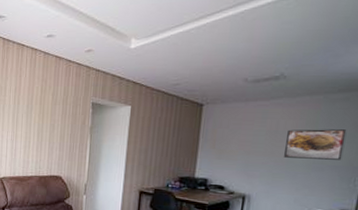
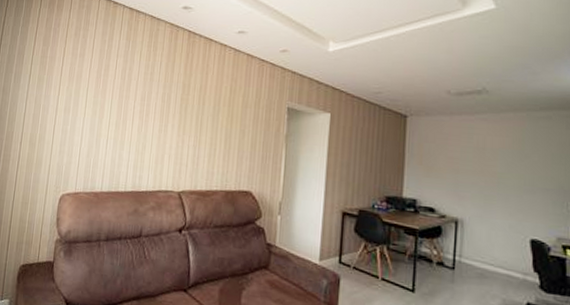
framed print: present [284,129,347,160] -> none [494,147,553,183]

